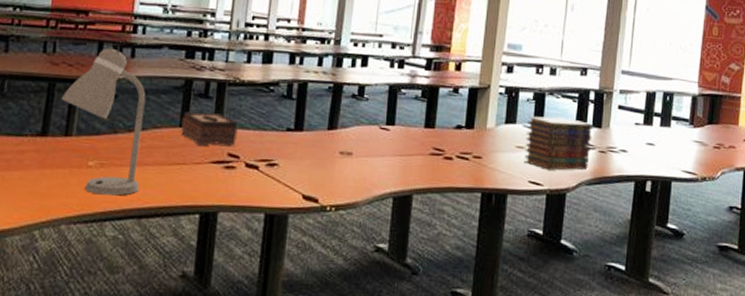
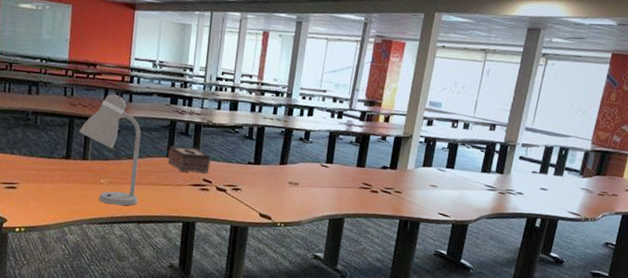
book stack: present [524,116,592,170] -> none [436,161,496,207]

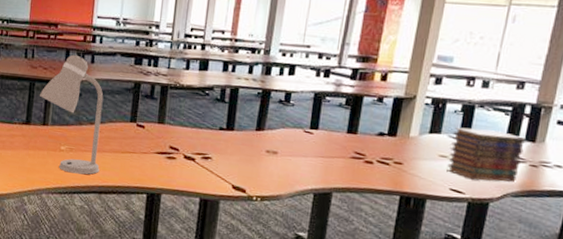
tissue box: present [167,145,211,173] -> none [131,109,178,140]
book stack: none [436,161,496,207] -> present [446,127,525,182]

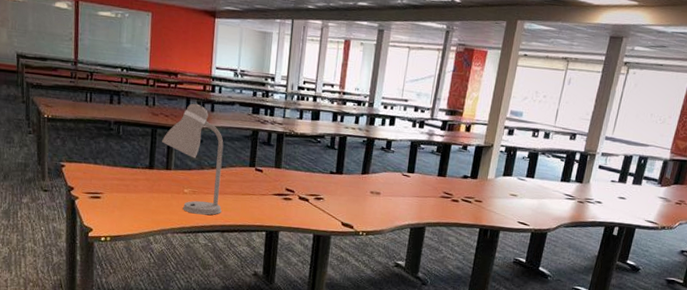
book stack: present [446,127,525,182] -> none [516,170,575,215]

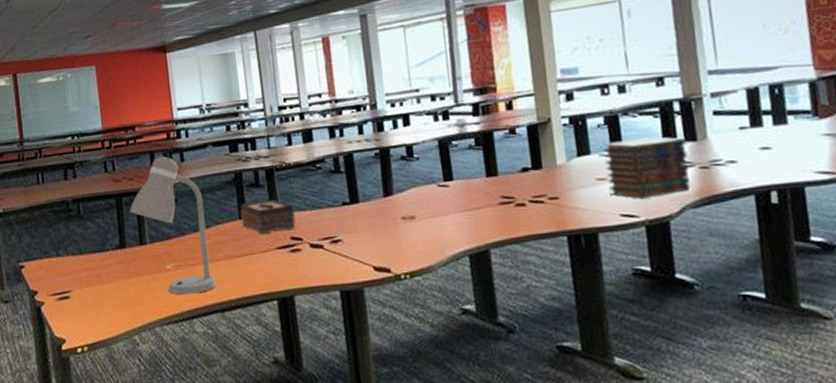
tissue box: none [250,155,293,183] -> present [240,200,296,234]
book stack: none [516,170,575,215] -> present [603,137,691,199]

